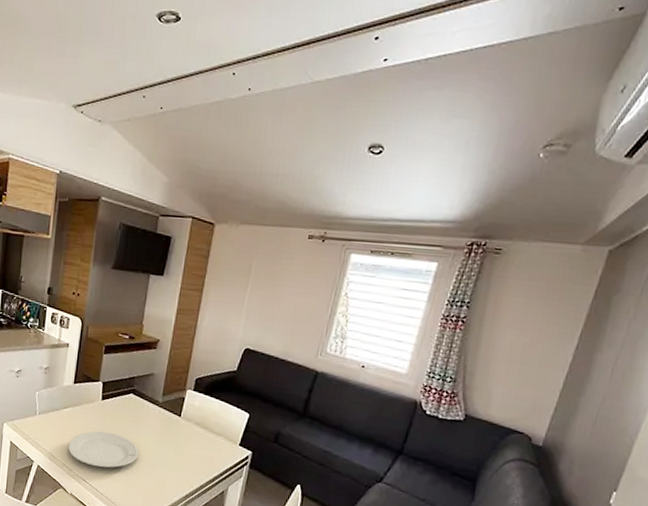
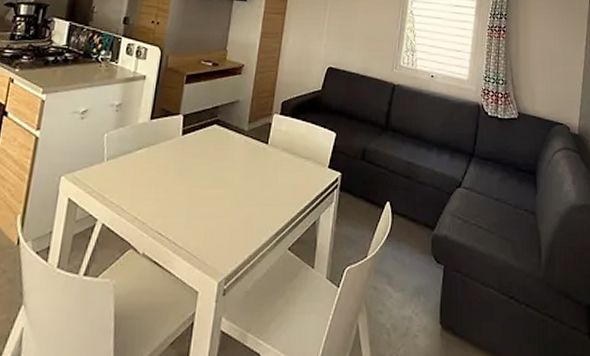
plate: present [67,431,139,468] -> none [140,172,224,215]

